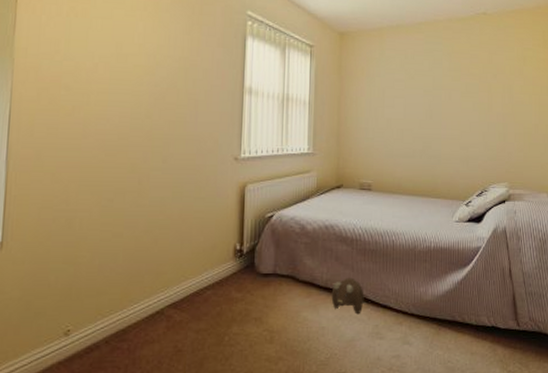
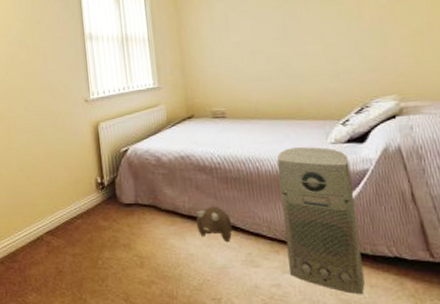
air purifier: none [409,224,468,361] -> present [276,147,365,294]

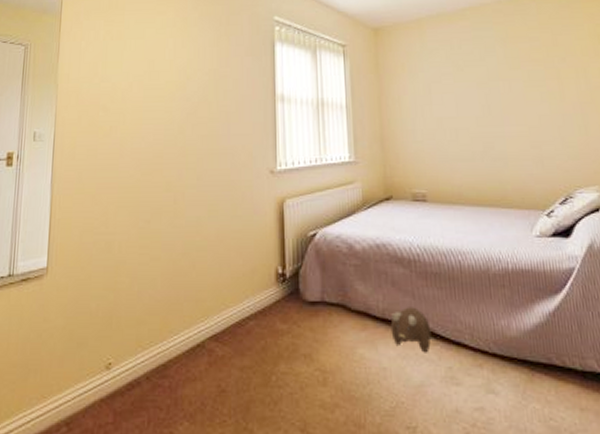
air purifier: present [276,147,365,294] -> none [480,240,575,419]

